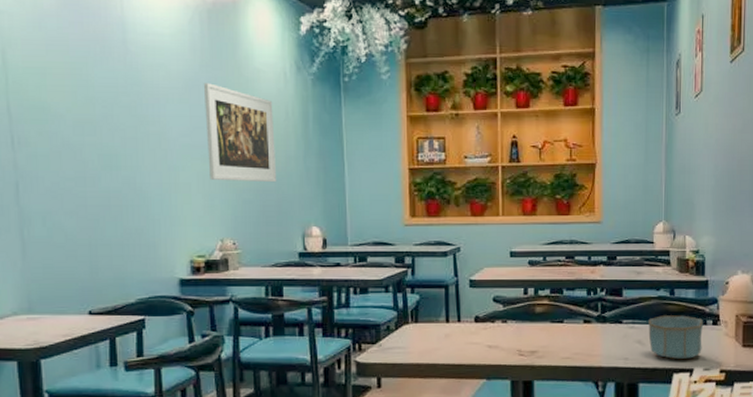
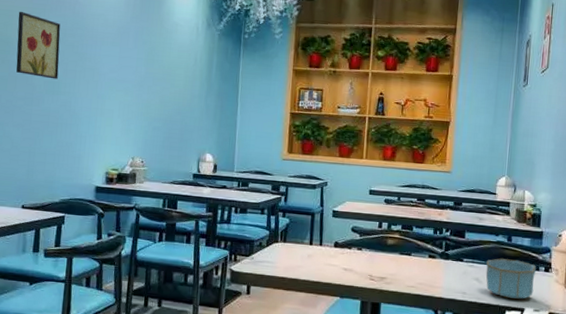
wall art: none [52,68,115,151] -> present [16,12,61,80]
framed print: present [203,83,277,183] -> none [129,31,186,115]

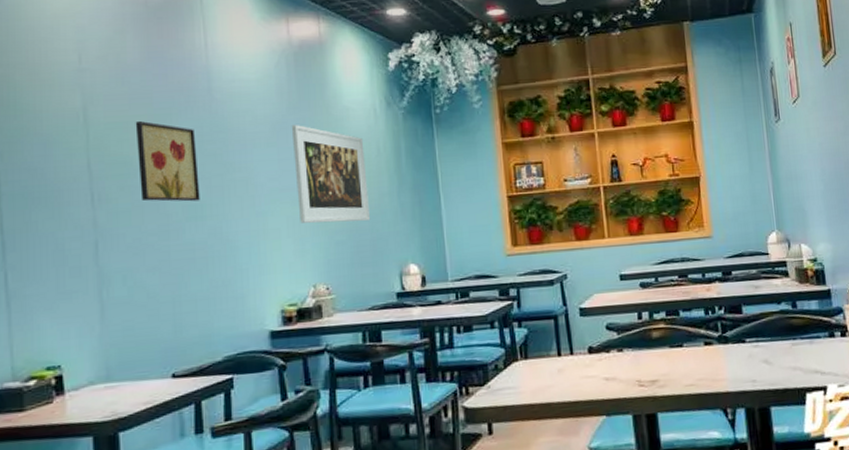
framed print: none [129,31,186,115] -> present [291,125,371,224]
bowl: present [485,258,537,300] -> none [773,328,834,378]

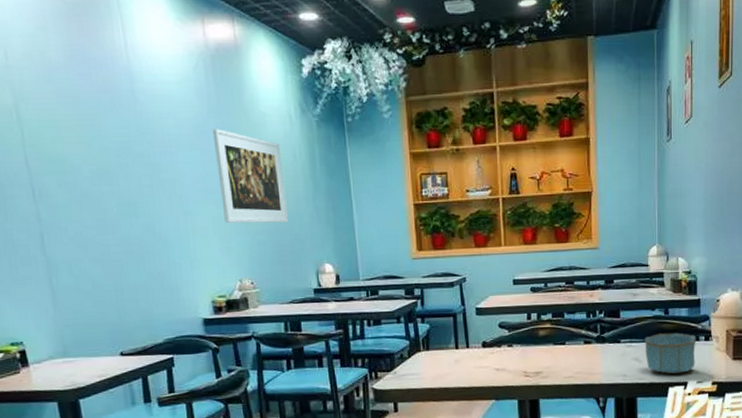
wall art: present [135,121,200,202] -> none [65,120,132,200]
bowl: none [773,328,834,378] -> present [645,332,697,375]

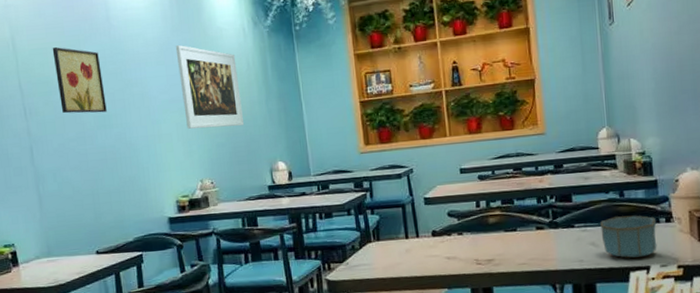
wall art: none [65,120,132,200] -> present [52,47,107,114]

